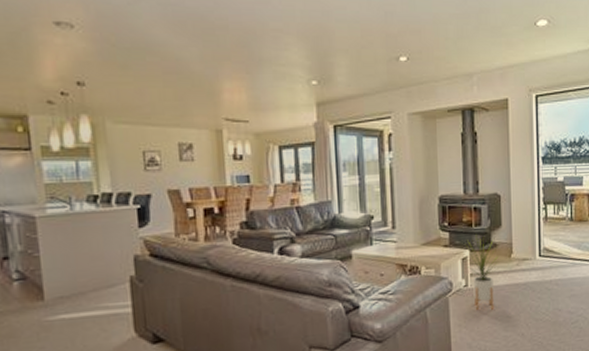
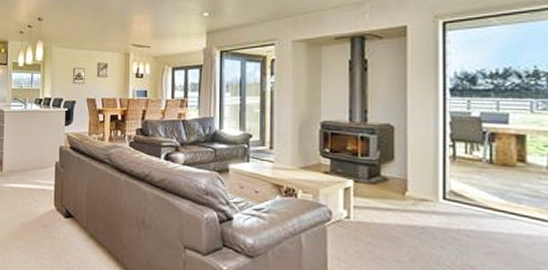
house plant: present [465,234,499,310] -> none [348,165,390,249]

